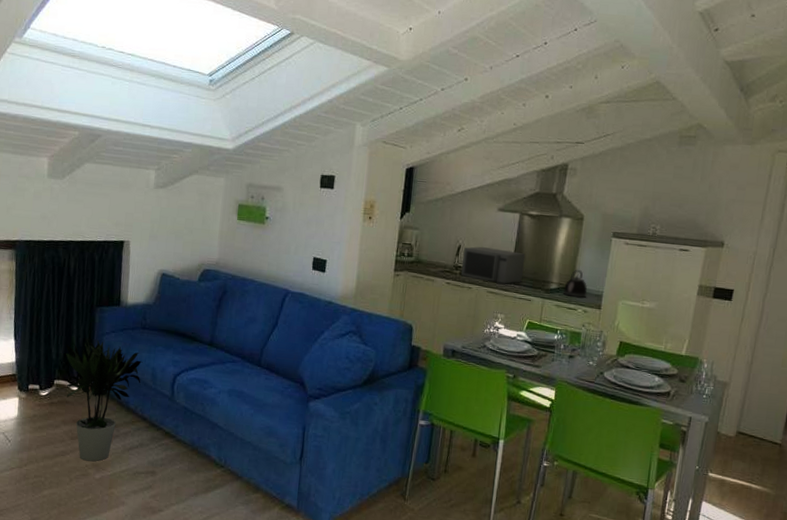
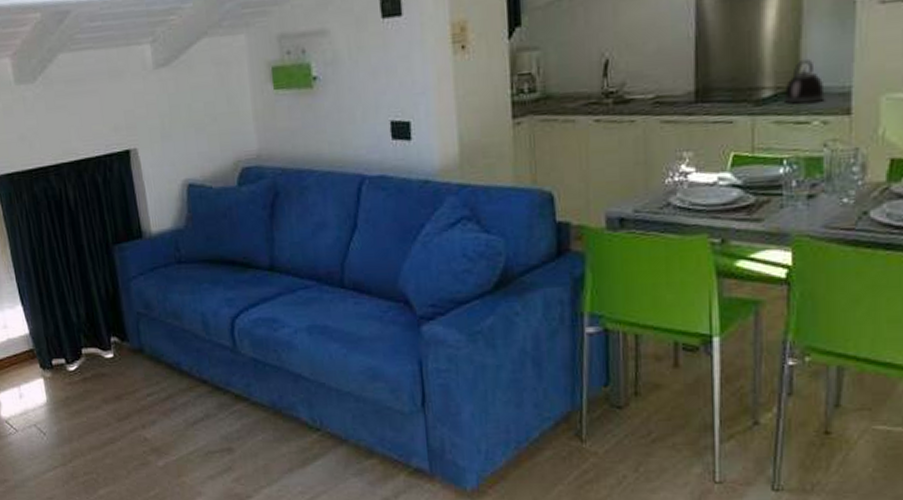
potted plant: present [65,340,143,462] -> none [85,288,191,446]
microwave: present [460,246,526,285] -> none [614,51,715,107]

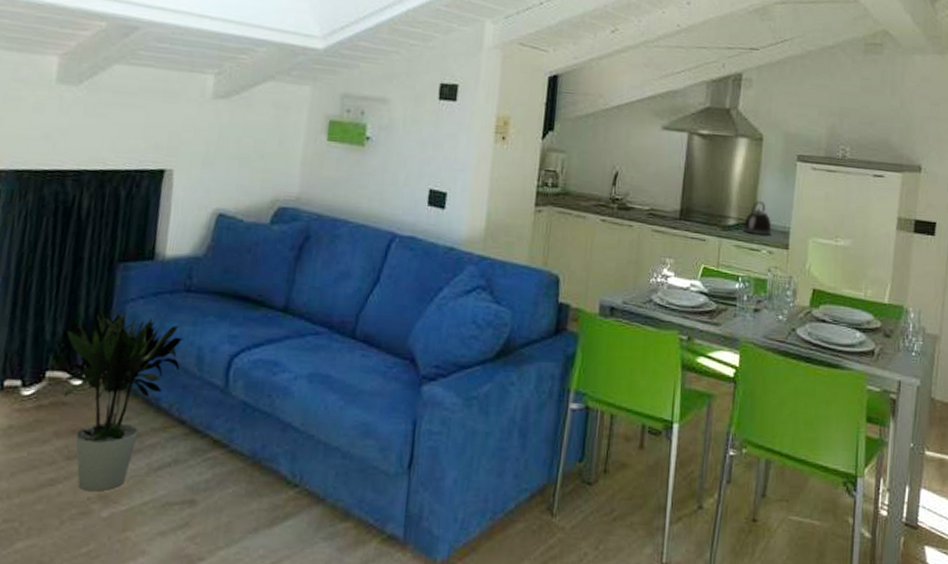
potted plant: none [85,288,191,446] -> present [63,309,184,492]

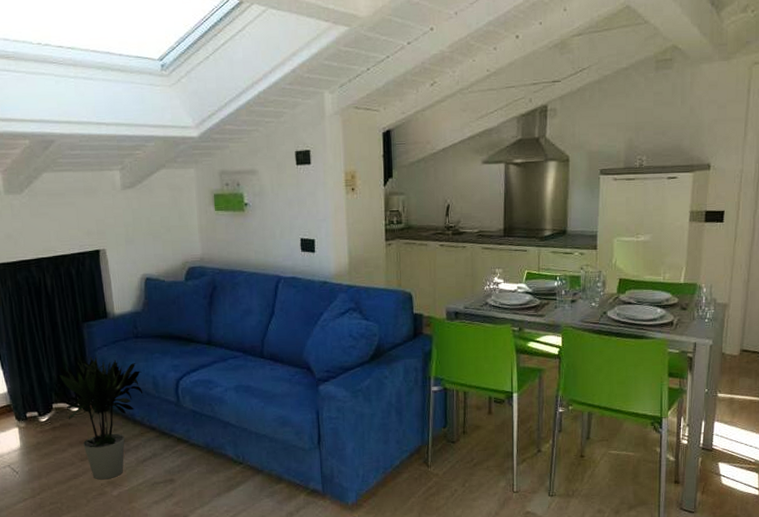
kettle: present [744,200,772,237] -> none [558,212,582,242]

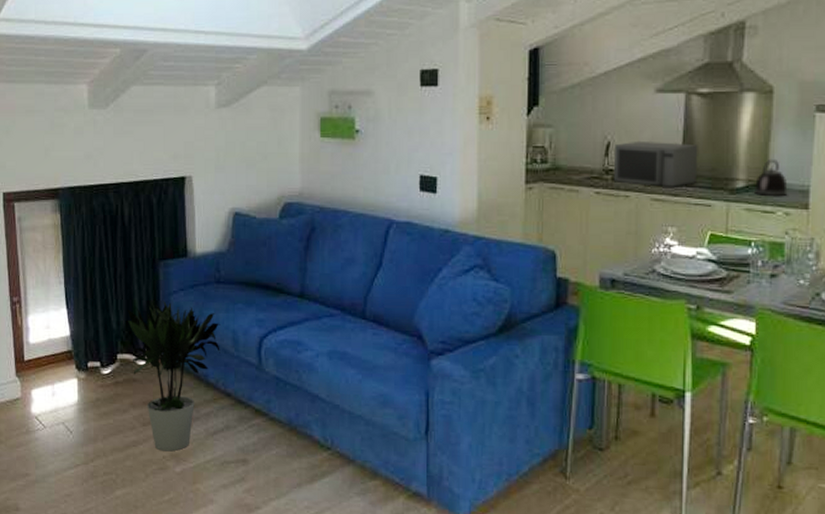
microwave: none [453,203,516,239] -> present [613,142,698,189]
kettle: none [558,212,582,242] -> present [755,158,788,197]

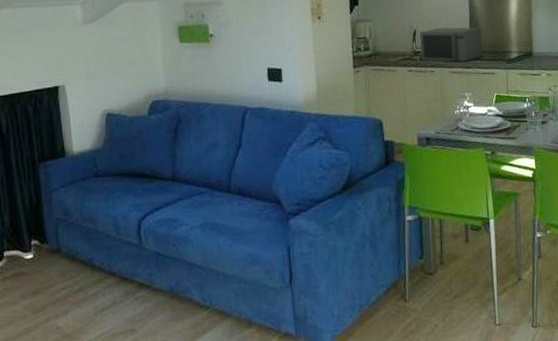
potted plant: present [127,301,220,452] -> none [10,198,103,334]
kettle: present [755,158,788,197] -> none [524,34,548,64]

